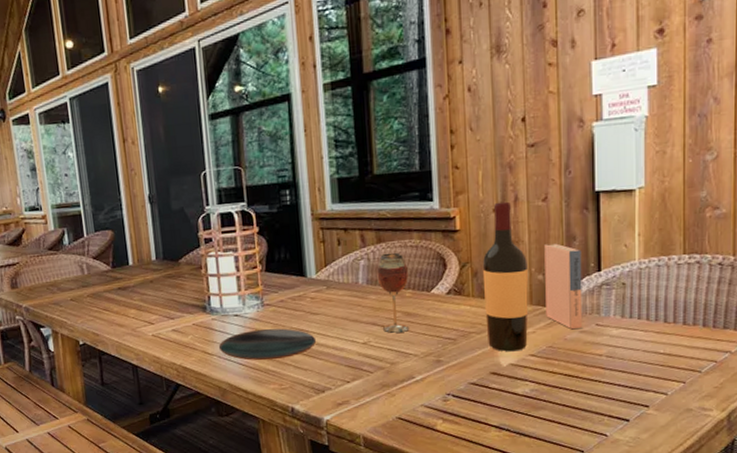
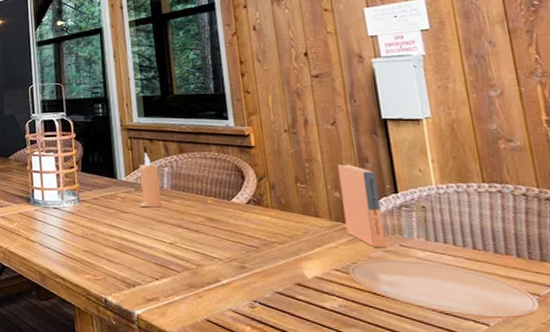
plate: present [218,328,317,361] -> none [40,222,127,252]
candle: none [330,245,356,307] -> present [139,153,162,208]
wineglass: present [377,252,408,333] -> none [180,162,212,236]
wine bottle: present [482,201,529,352] -> none [278,123,331,265]
plate: none [544,338,715,389] -> present [349,259,540,319]

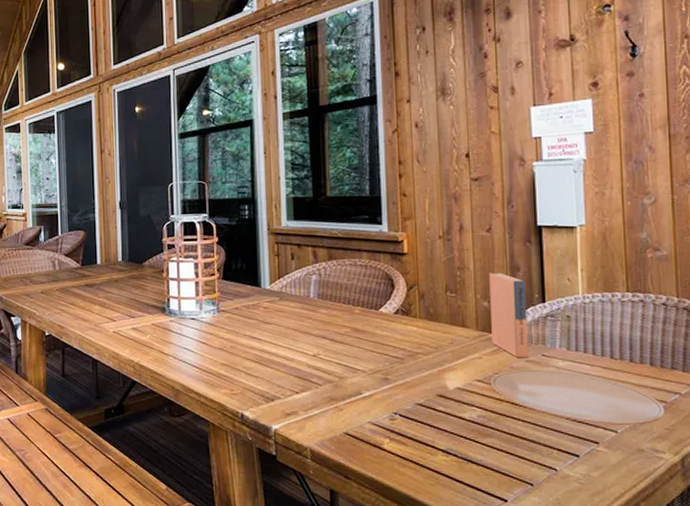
candle: present [139,153,162,208] -> none [282,259,307,318]

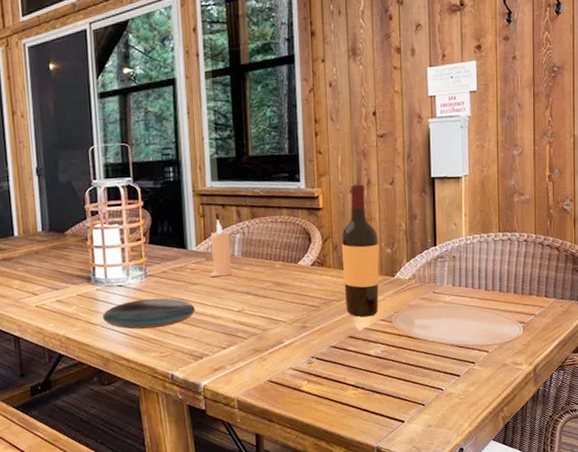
plate: none [174,333,268,365] -> present [102,298,196,330]
candle: none [282,259,307,318] -> present [209,219,233,277]
wine bottle: none [429,230,475,375] -> present [341,184,379,317]
book: present [489,272,529,358] -> none [392,221,423,297]

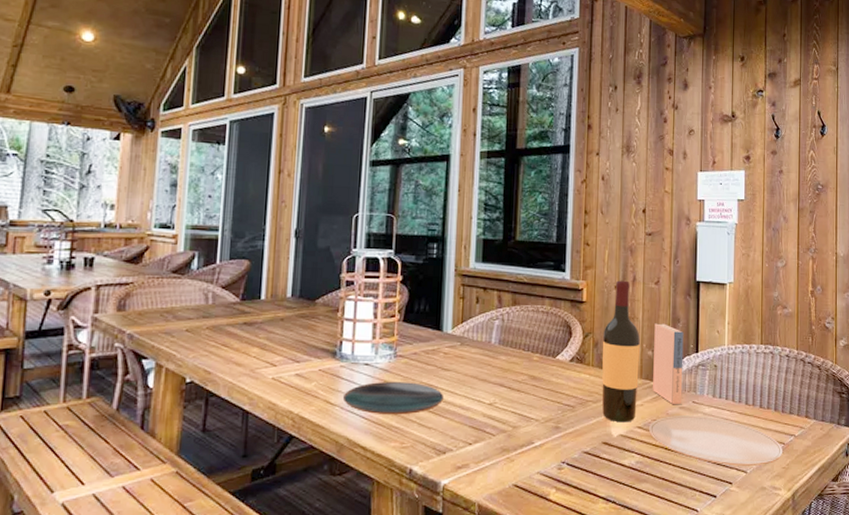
candle: present [209,219,233,277] -> none [462,303,488,365]
book: none [392,221,423,297] -> present [653,323,684,405]

